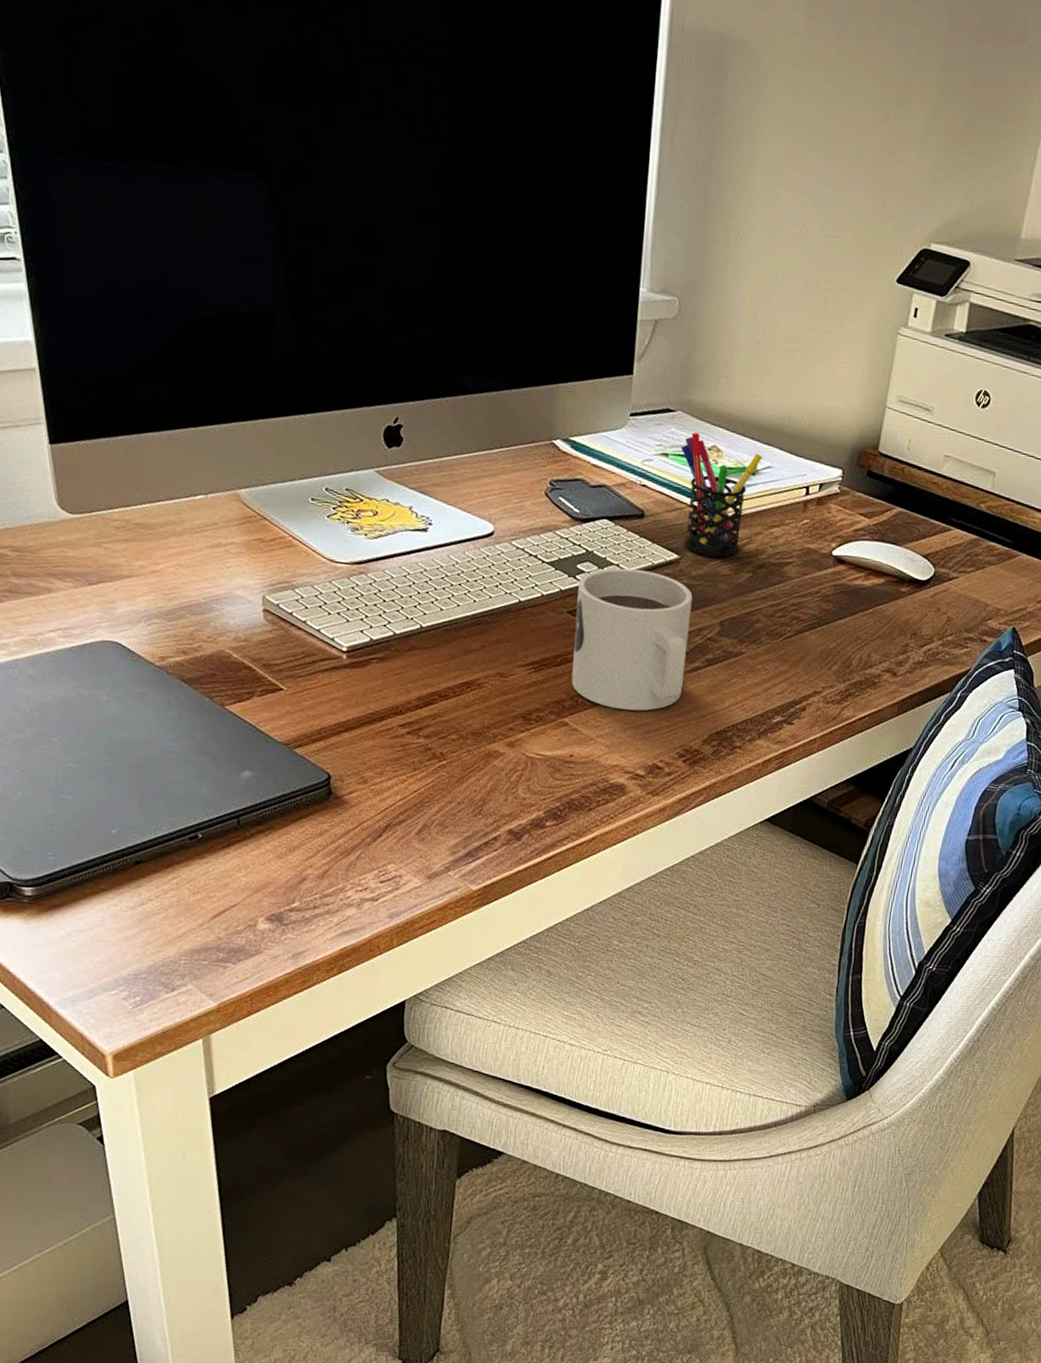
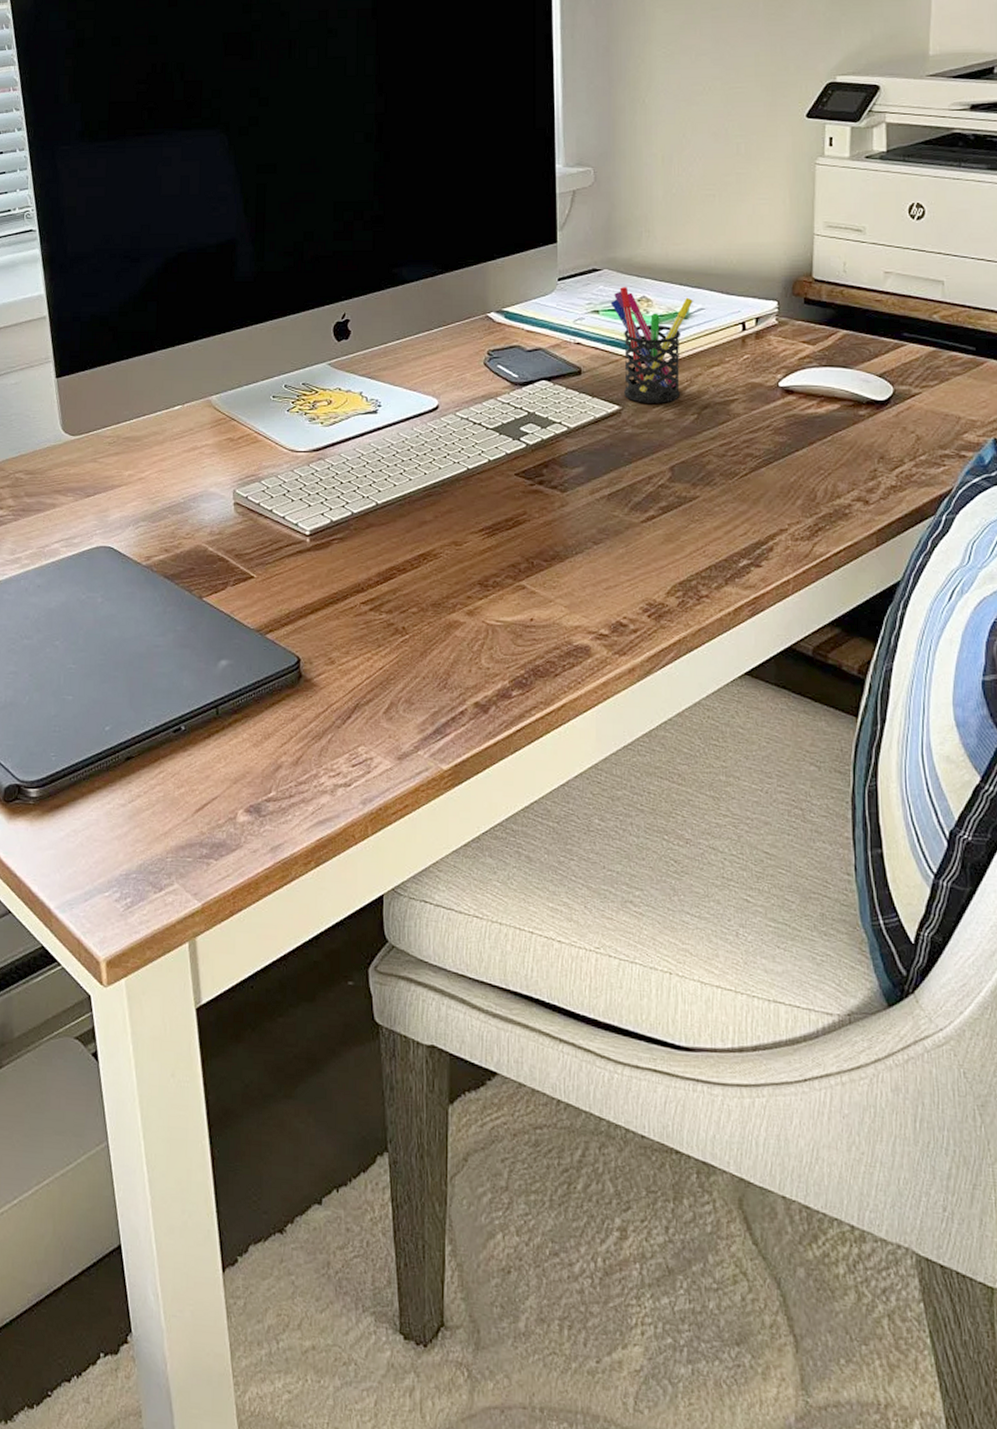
mug: present [571,568,693,711] -> none [523,425,639,567]

